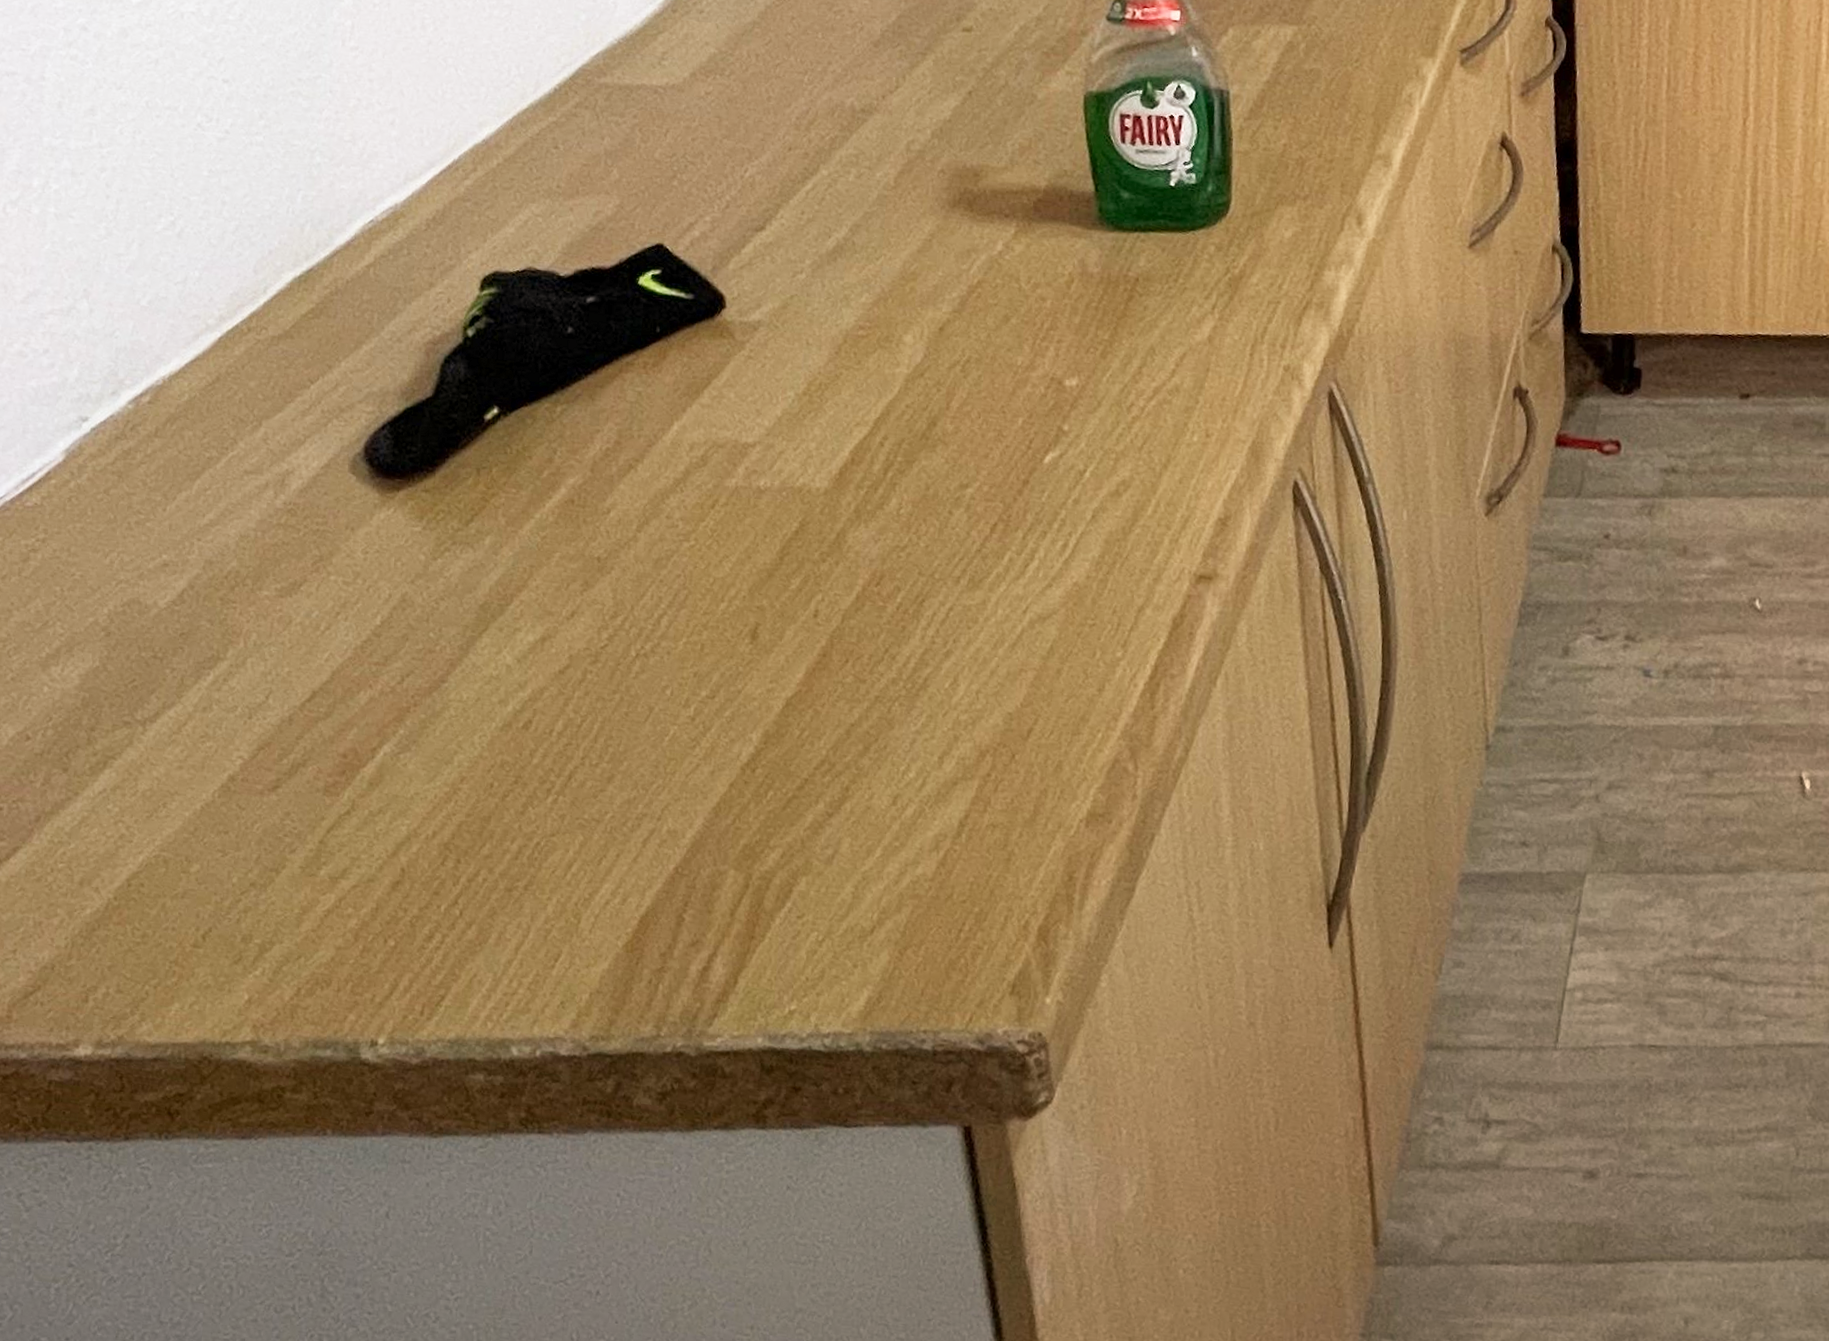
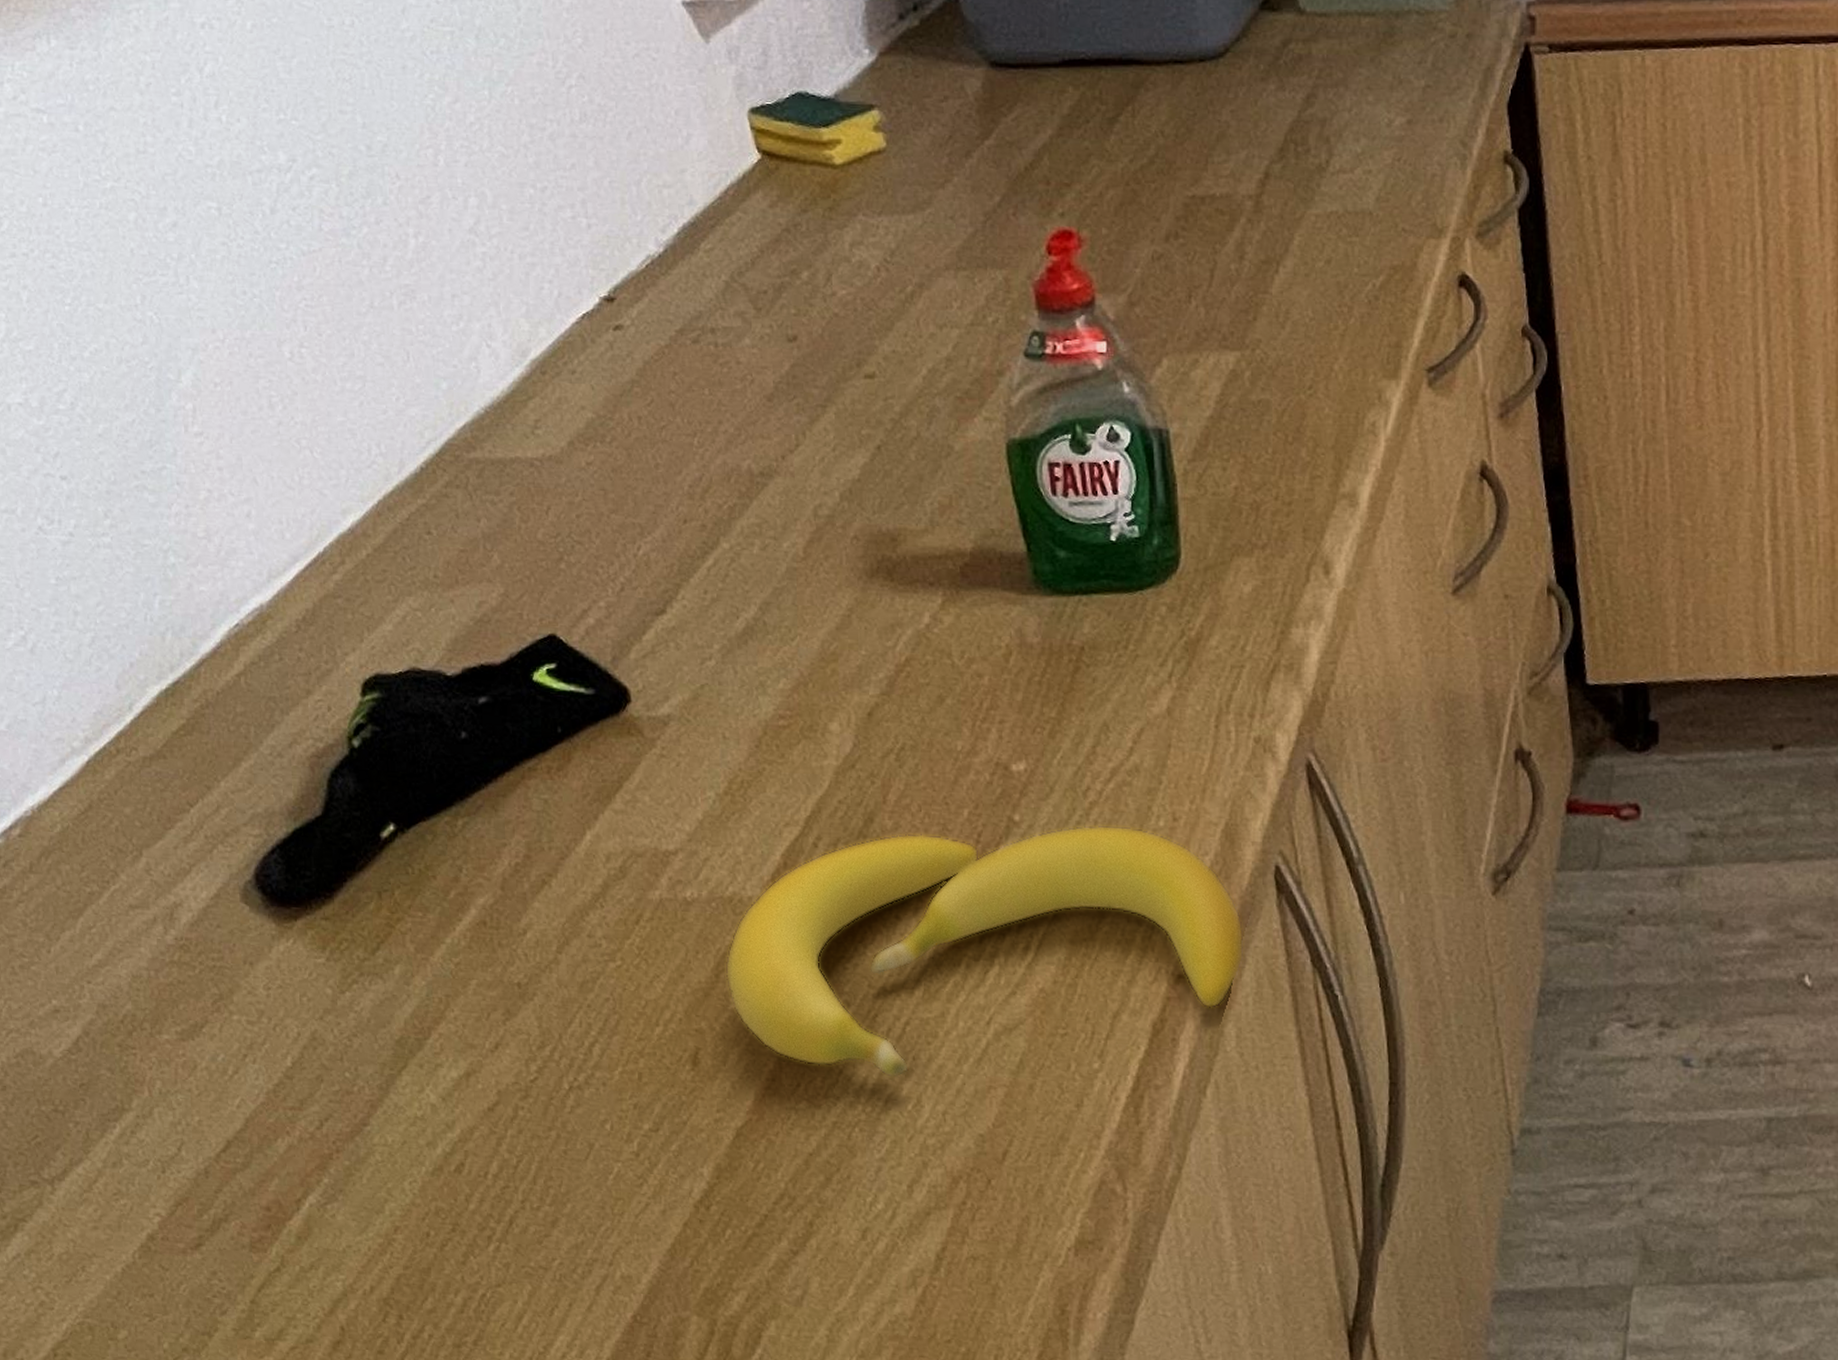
banana: none [789,437,1262,658] -> present [725,824,1244,1078]

